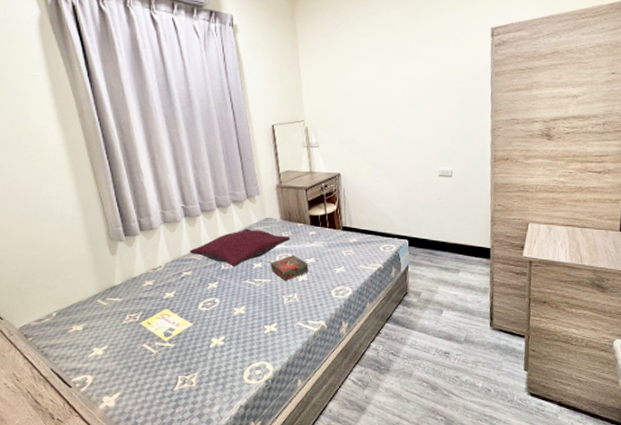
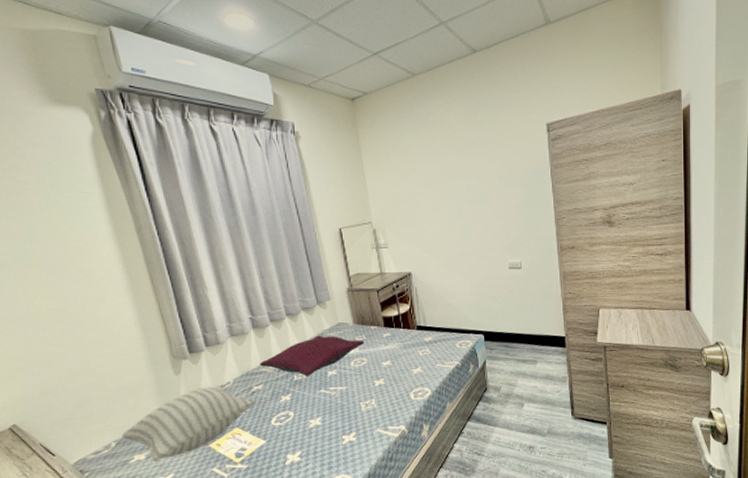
pillow: none [62,268,185,333] -> present [122,386,256,462]
book: present [270,255,309,281] -> none [345,359,385,387]

